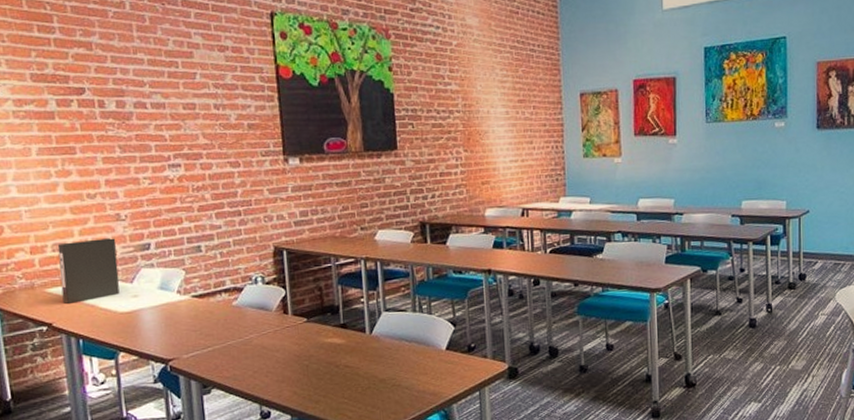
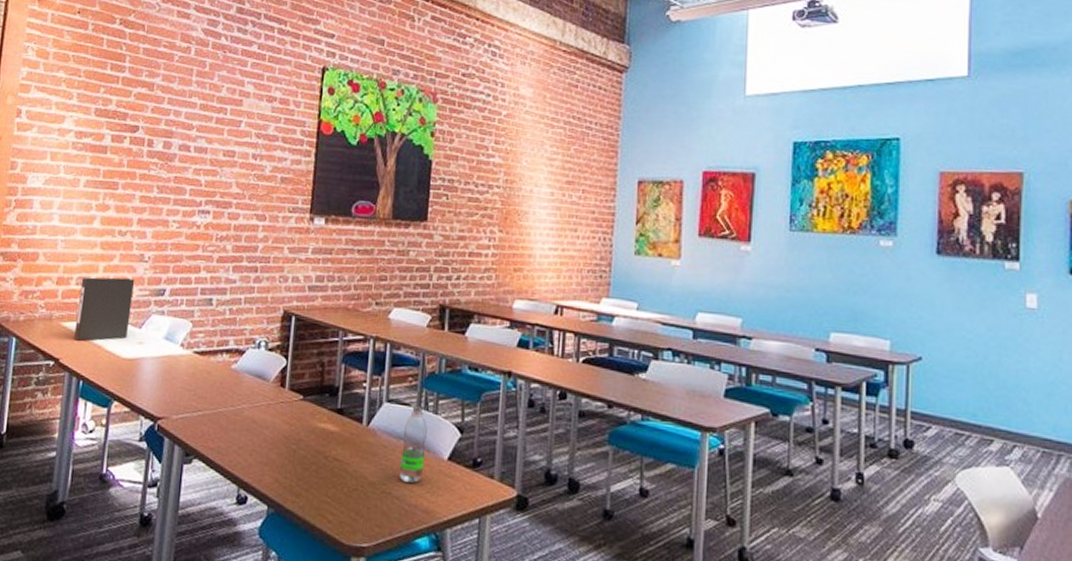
bottle: none [403,309,427,375] -> present [399,405,427,484]

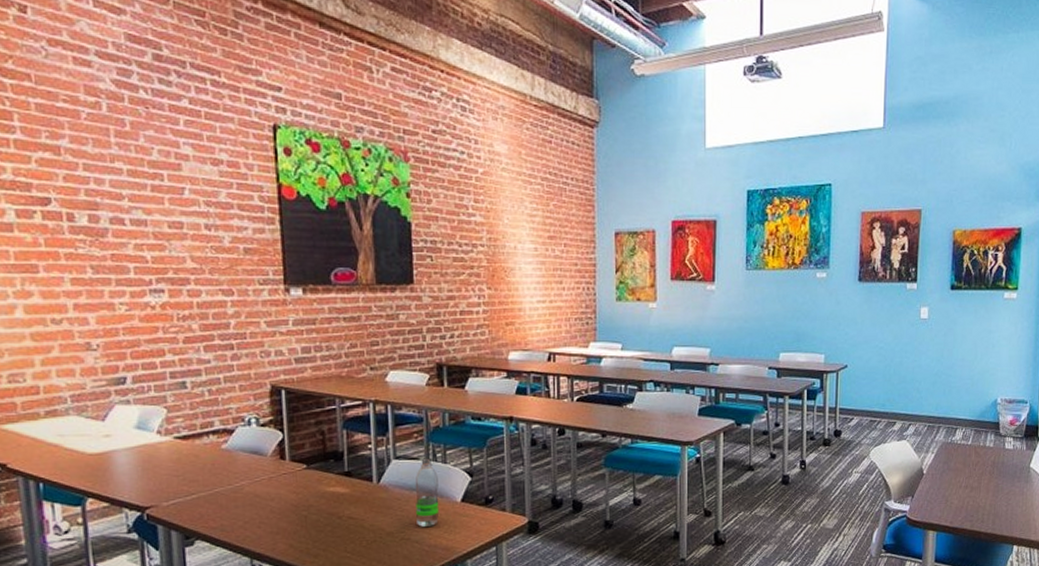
binder: present [74,277,135,341] -> none [14,370,89,442]

